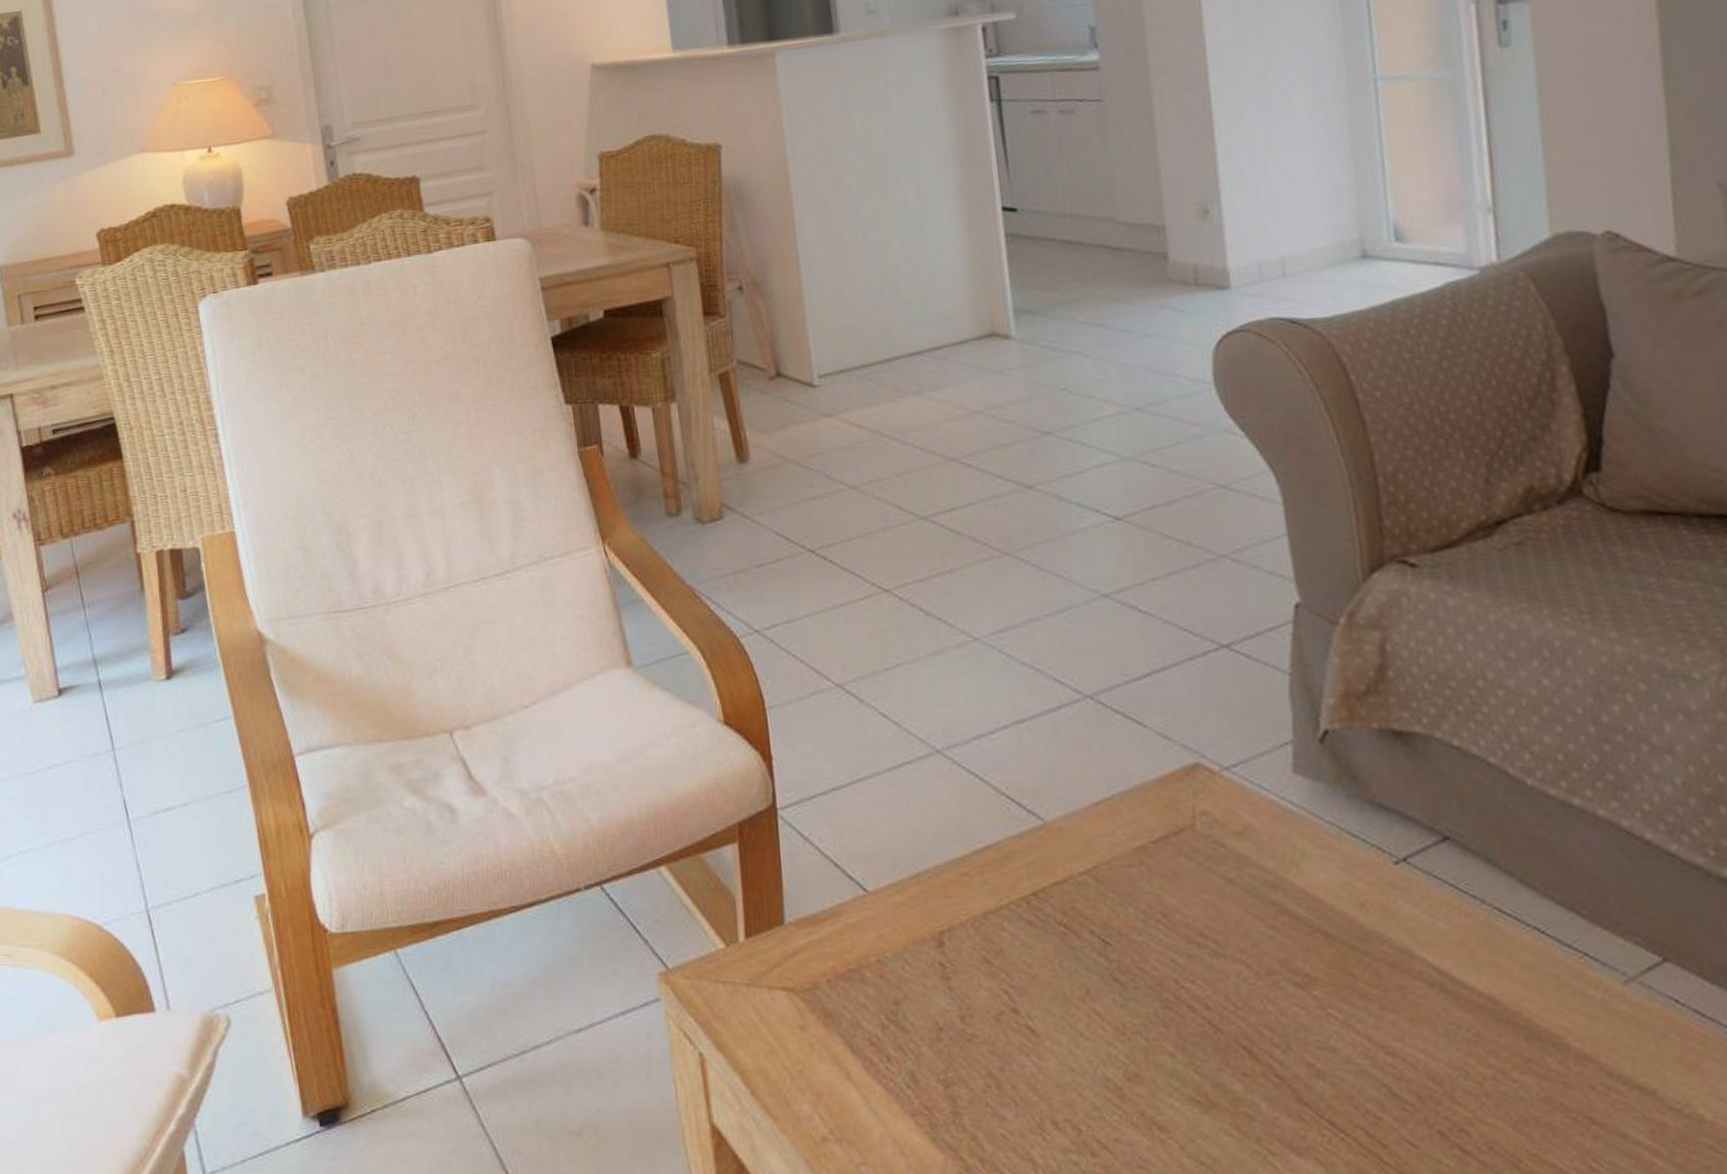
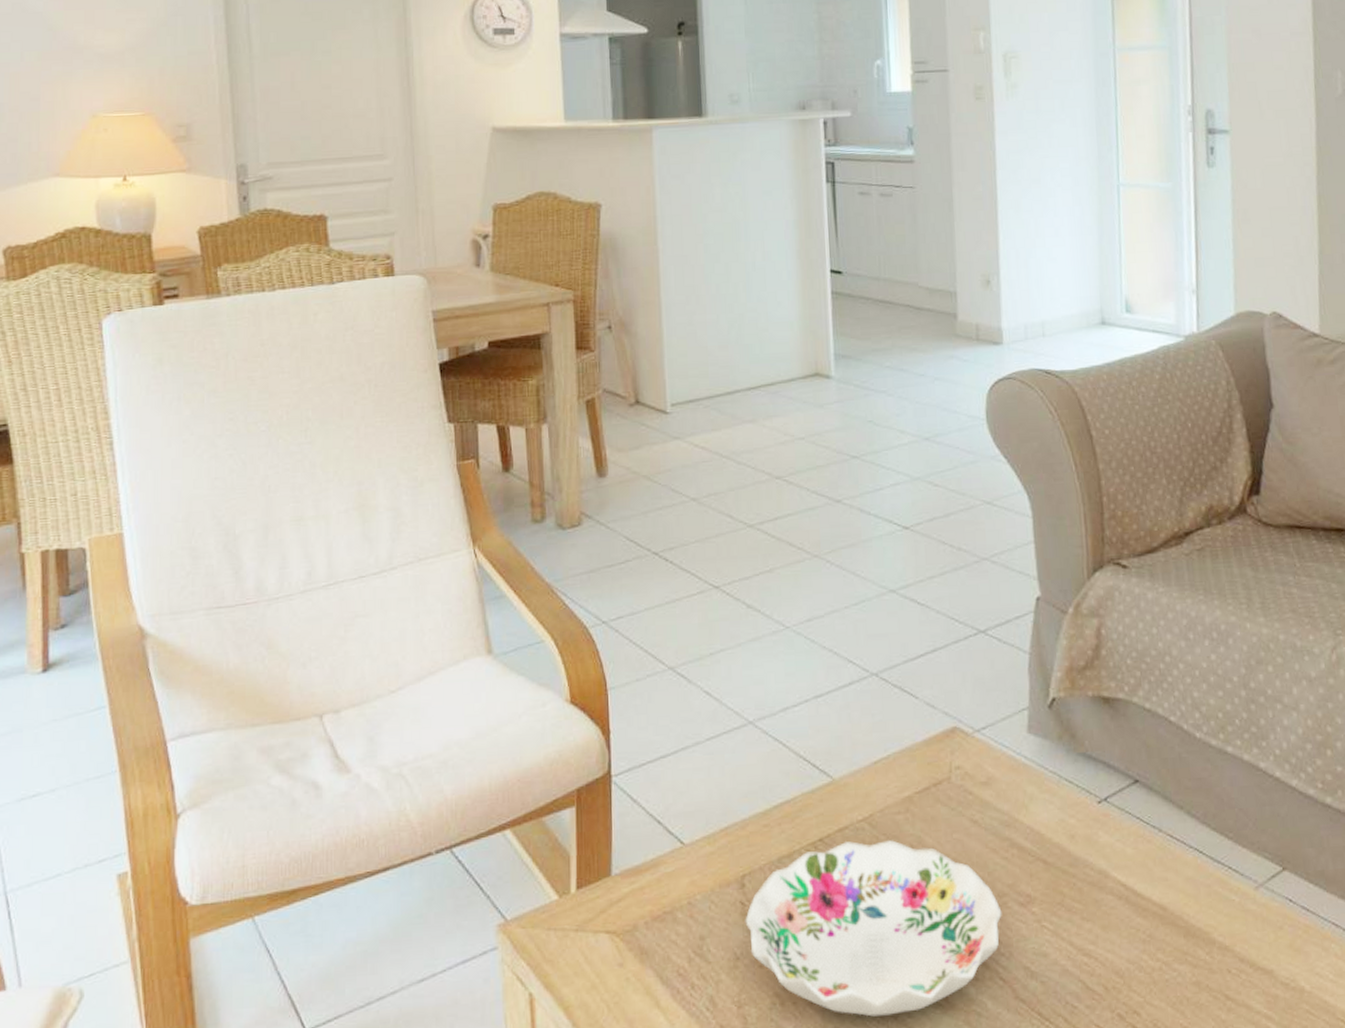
decorative bowl: none [946,898,1273,1110] -> present [745,840,1002,1017]

